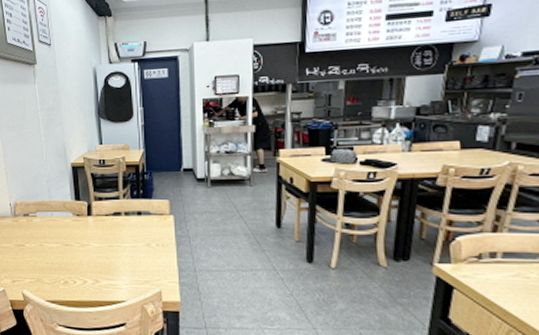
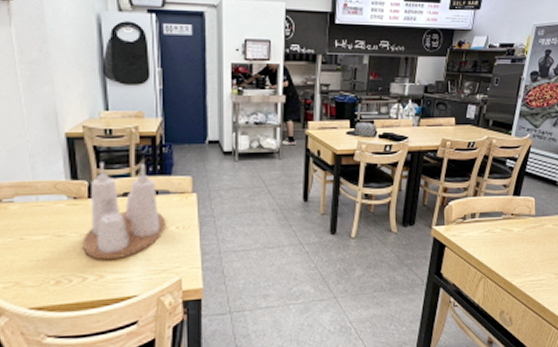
condiment set: none [83,186,148,269] -> present [83,162,167,261]

